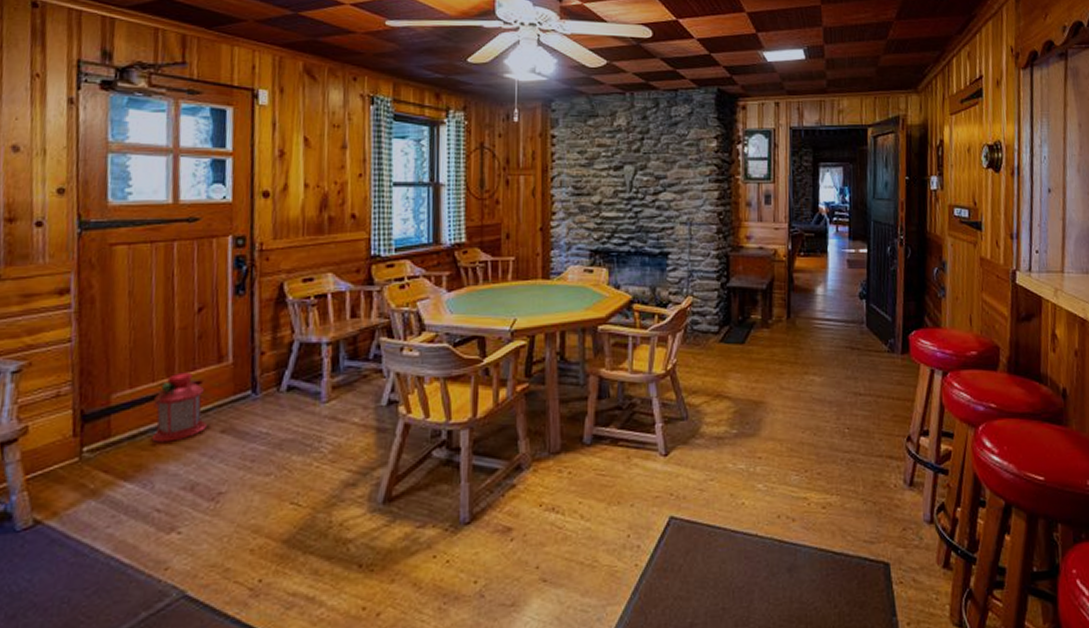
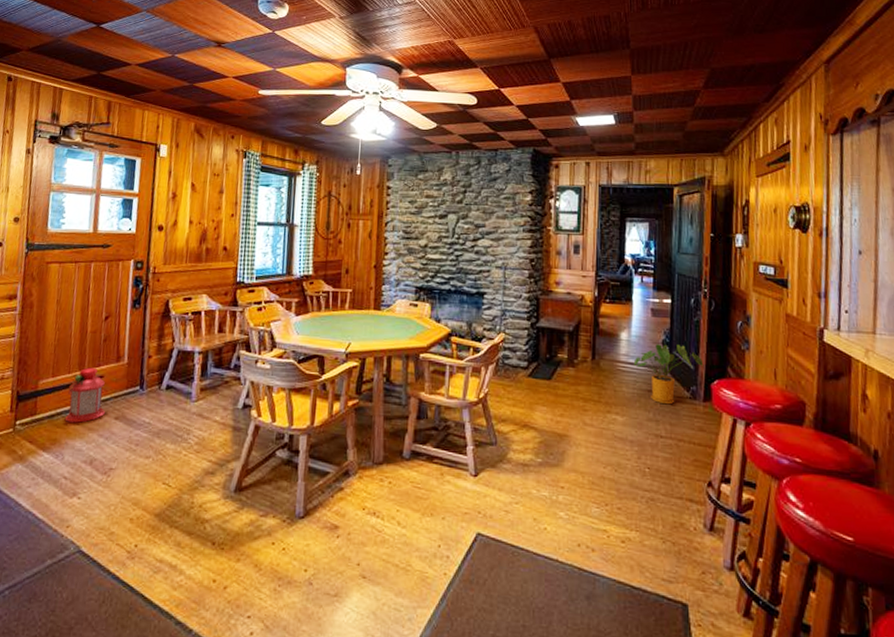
house plant: none [830,296,900,361] -> present [633,344,703,405]

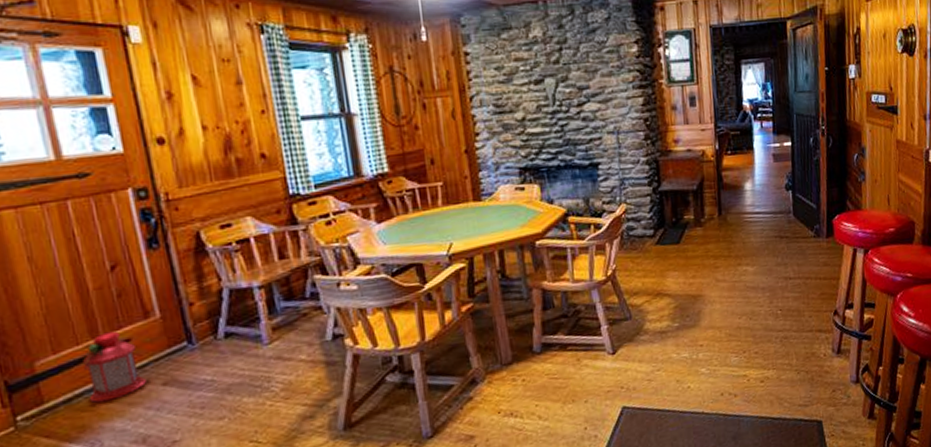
house plant: present [633,344,703,405] -> none [759,186,824,248]

